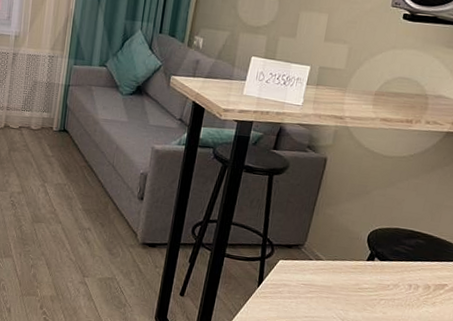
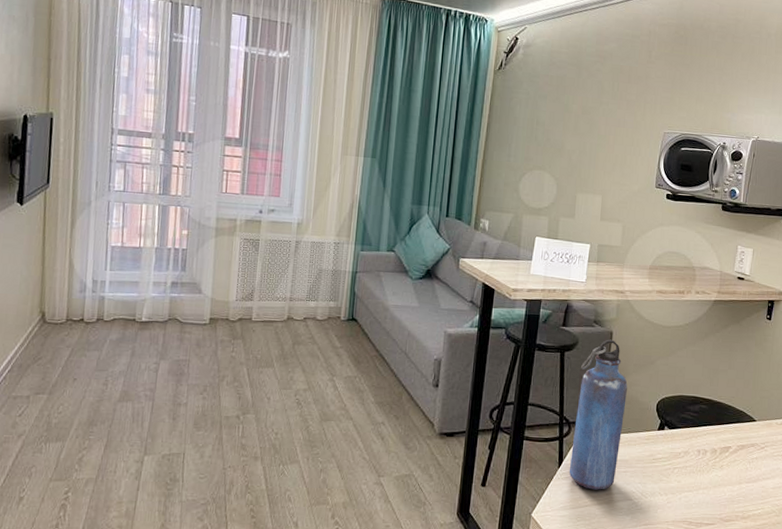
water bottle: none [268,165,338,312] -> present [569,339,628,490]

